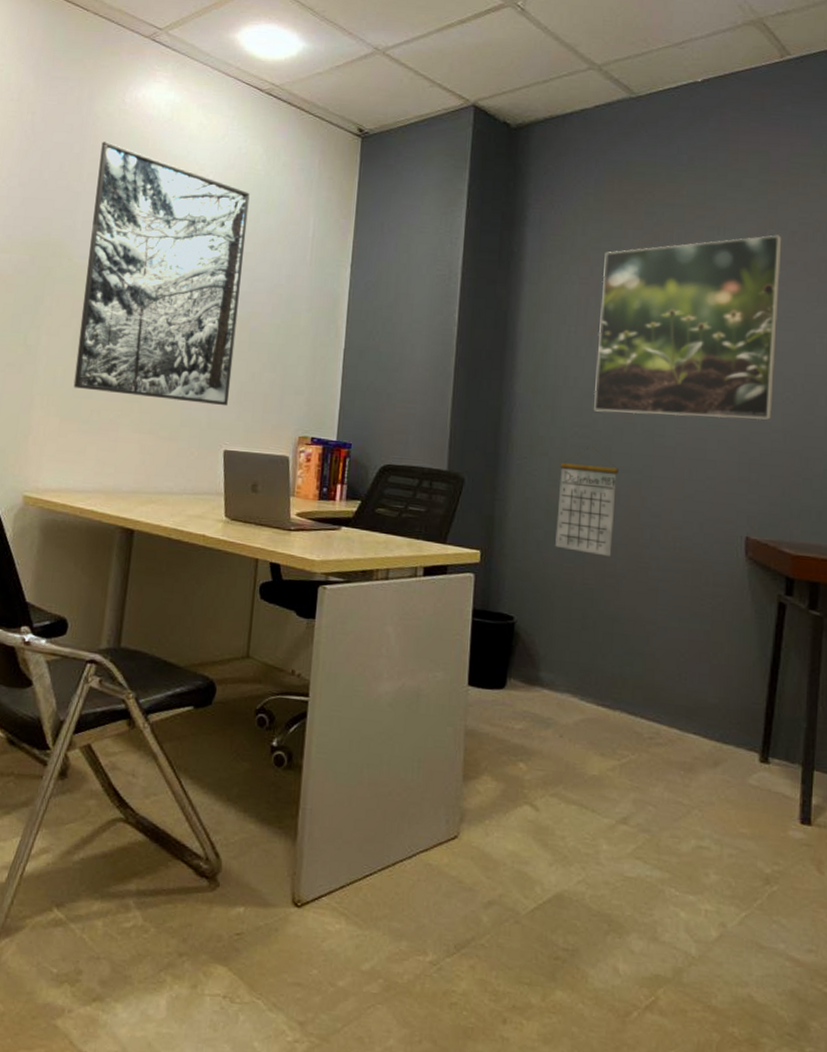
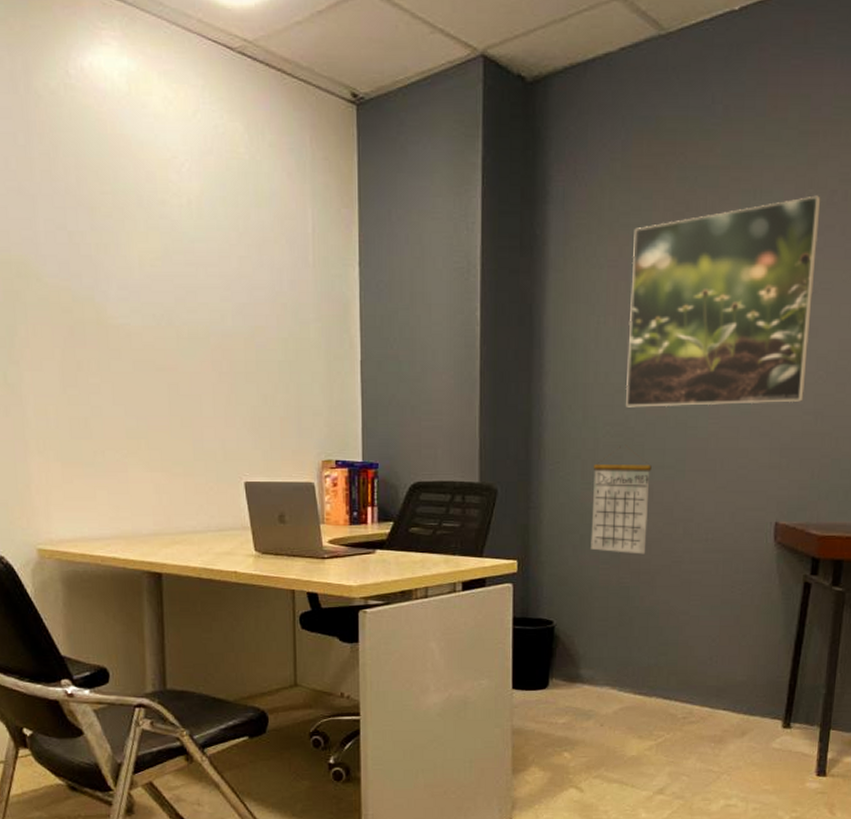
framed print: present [73,141,250,406] -> none [50,128,243,435]

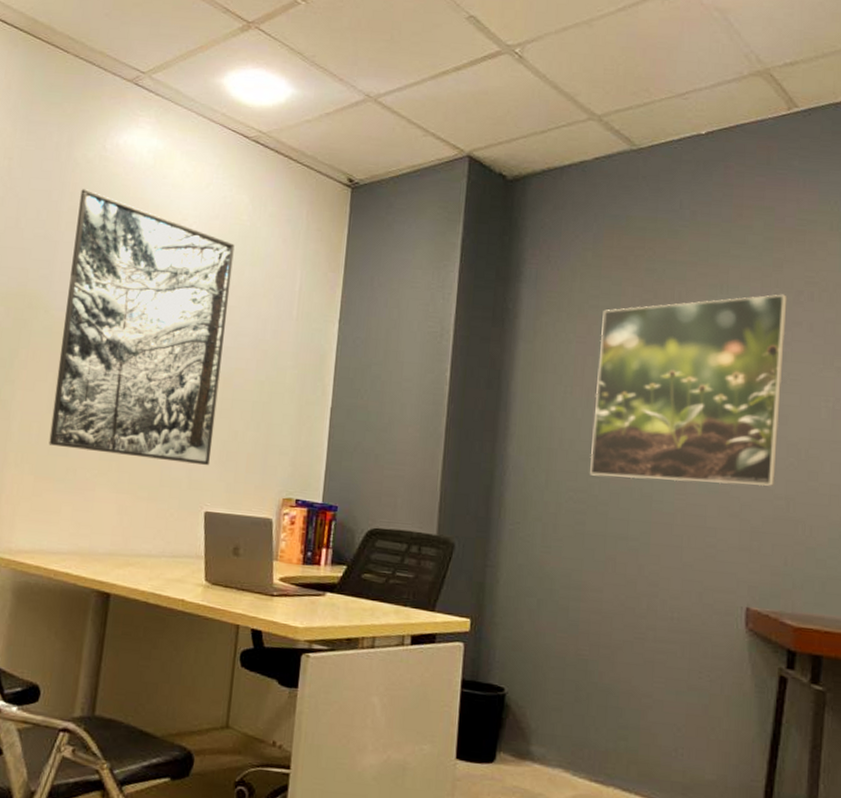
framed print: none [50,128,243,435] -> present [48,189,235,466]
calendar: present [591,444,652,554] -> none [548,511,615,627]

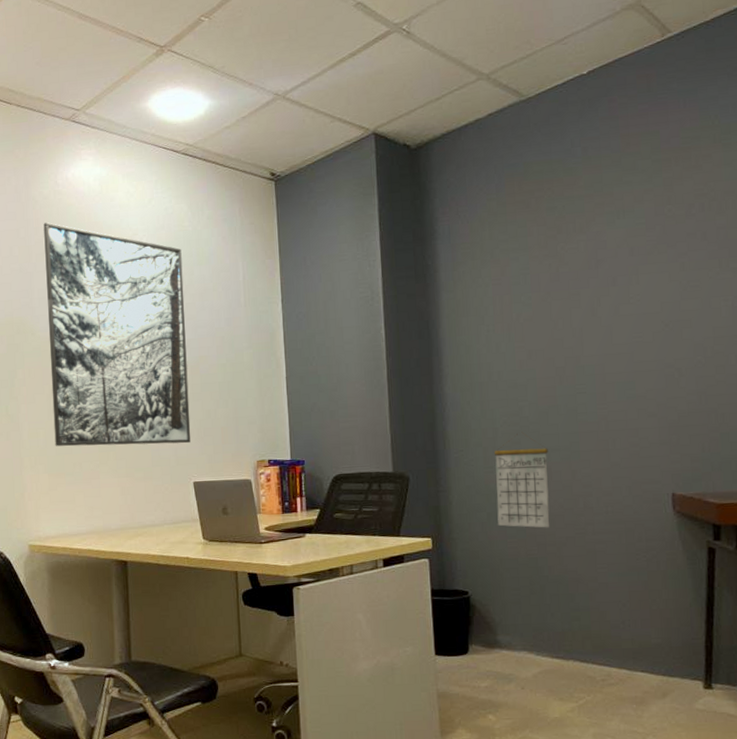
calendar: none [548,511,615,627] -> present [494,432,550,528]
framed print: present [590,294,788,487] -> none [513,210,686,400]

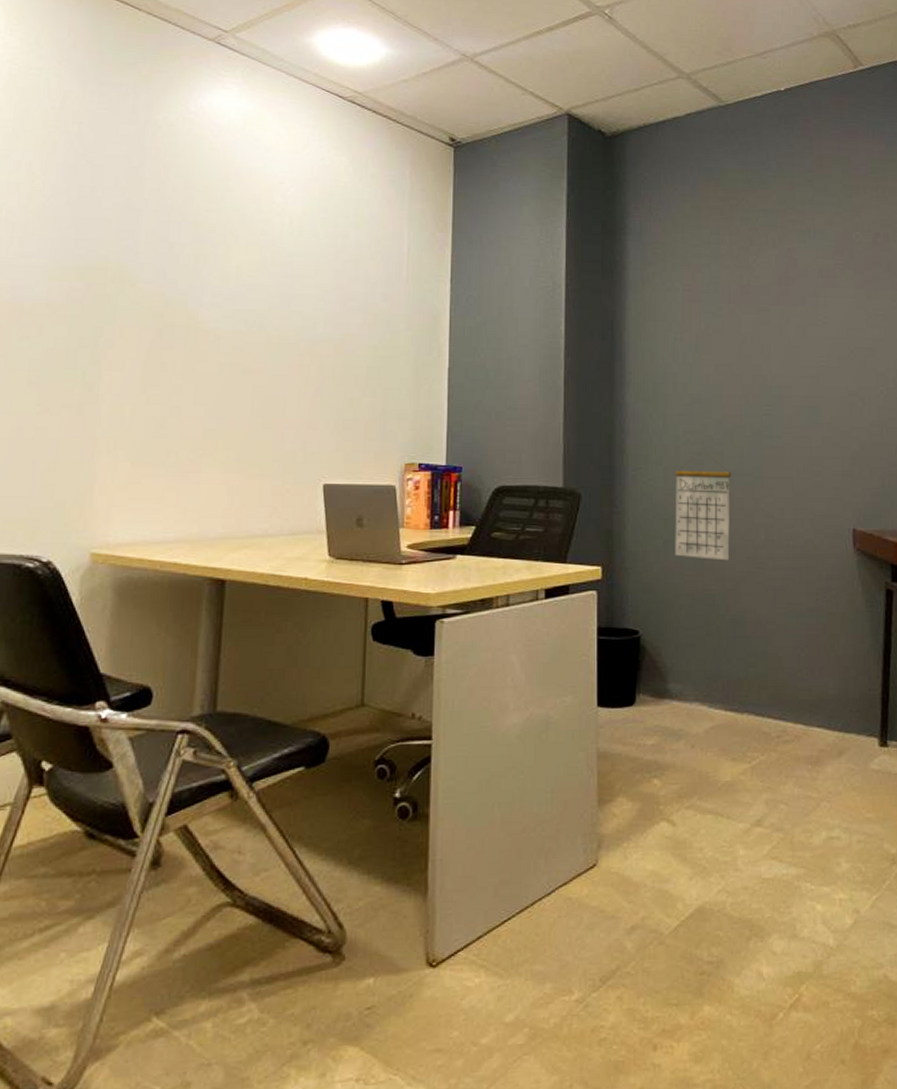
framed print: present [43,222,191,447] -> none [145,154,337,437]

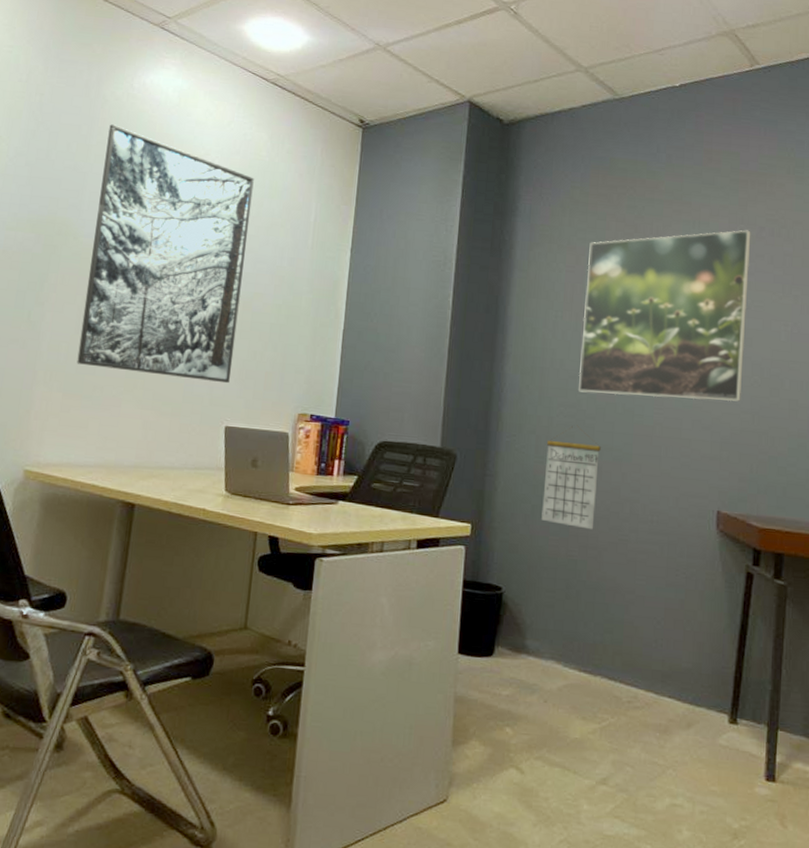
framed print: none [145,154,337,437] -> present [76,124,254,384]
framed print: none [703,237,869,417] -> present [578,230,751,402]

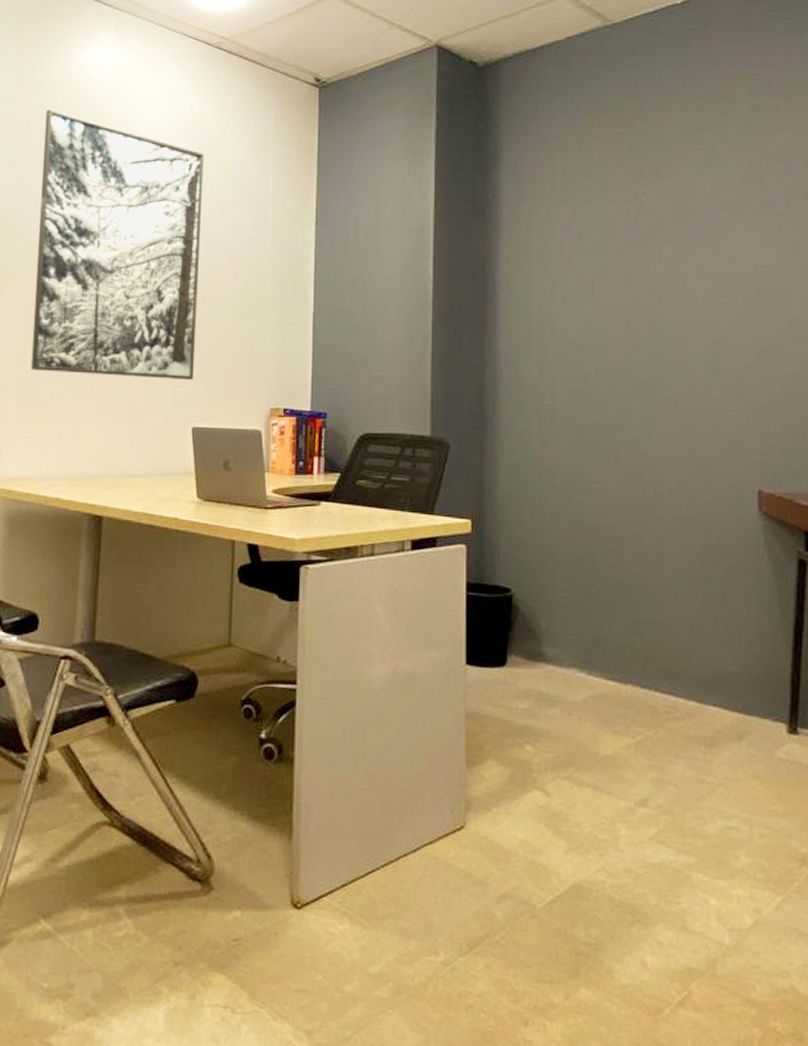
calendar: present [541,425,601,530] -> none [551,402,615,519]
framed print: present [578,230,751,402] -> none [583,163,780,365]

